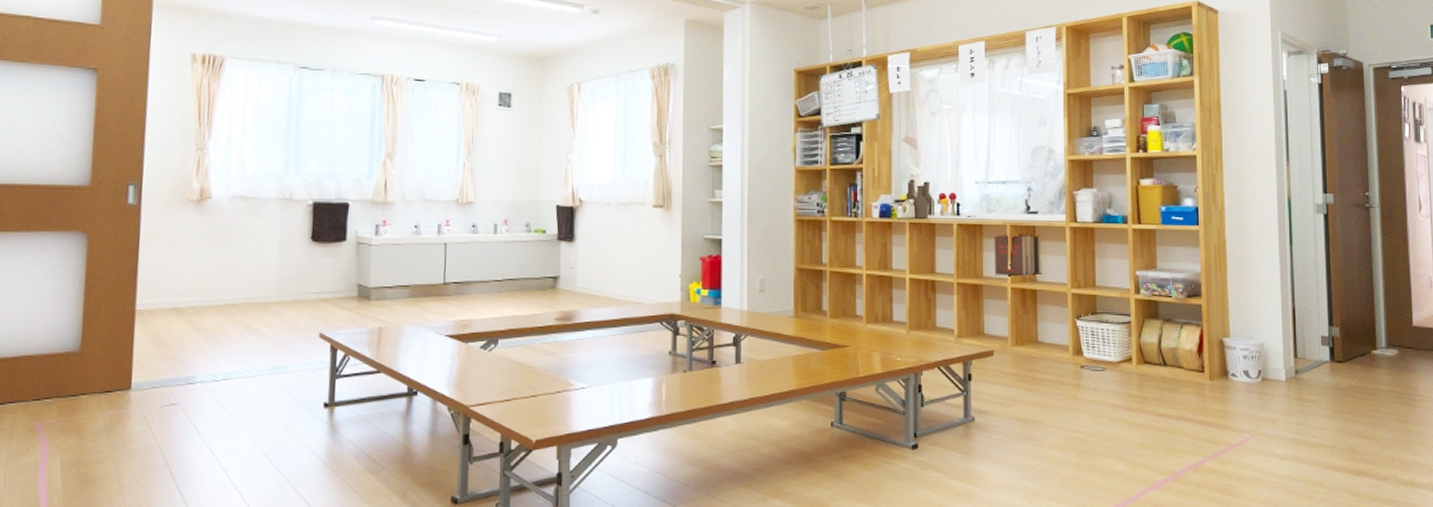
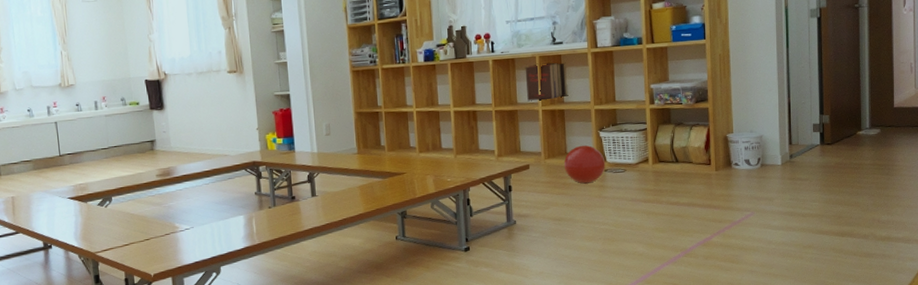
ball: none [1033,333,1082,380] -> present [563,145,605,184]

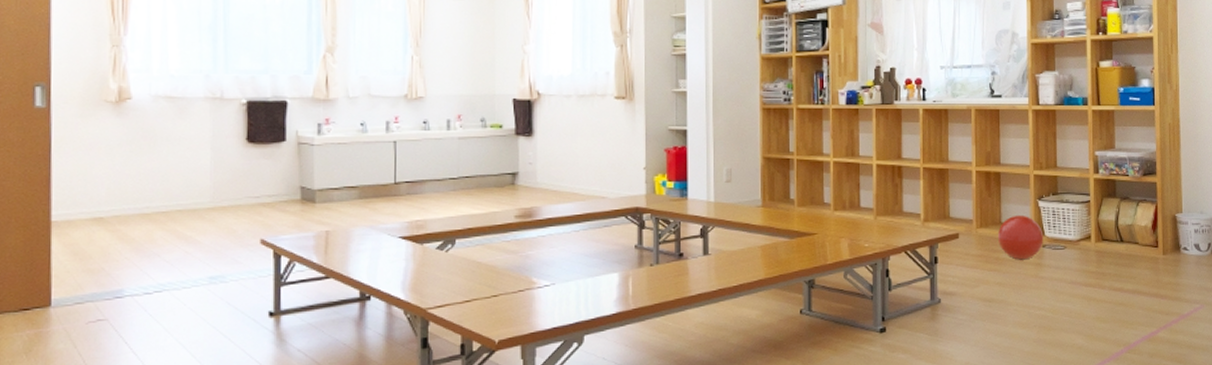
books: present [525,63,567,101] -> none [959,118,1005,160]

